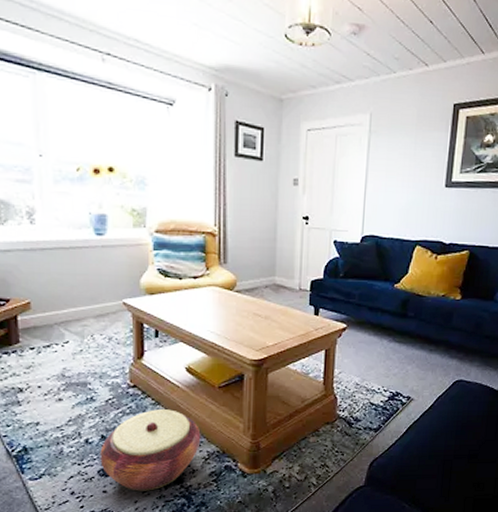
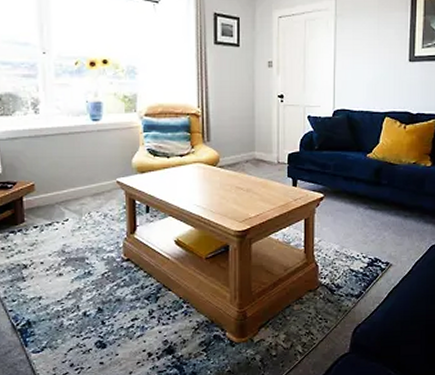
woven basket: present [100,409,201,491] -> none [97,281,190,362]

